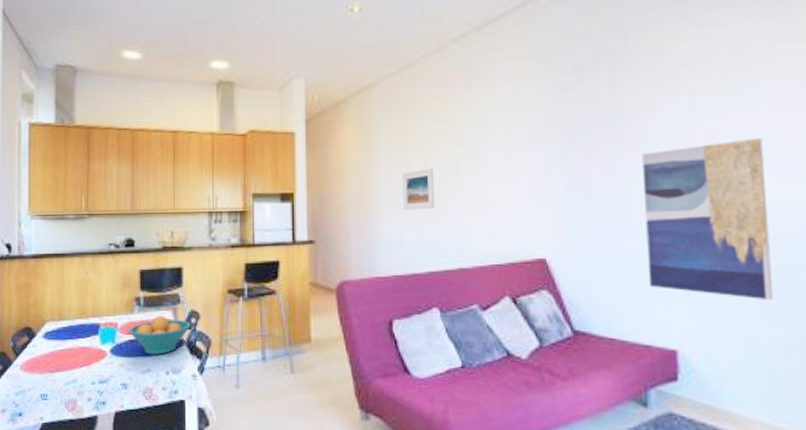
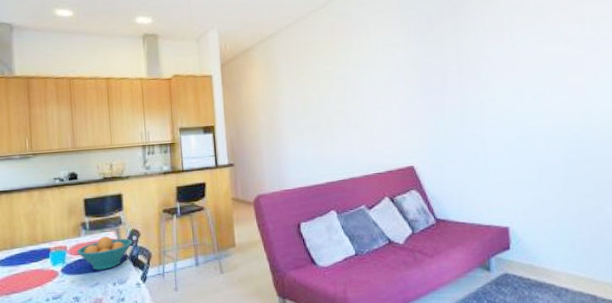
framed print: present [402,169,435,211] -> none [301,100,329,135]
wall art: present [641,137,774,301] -> none [478,67,571,186]

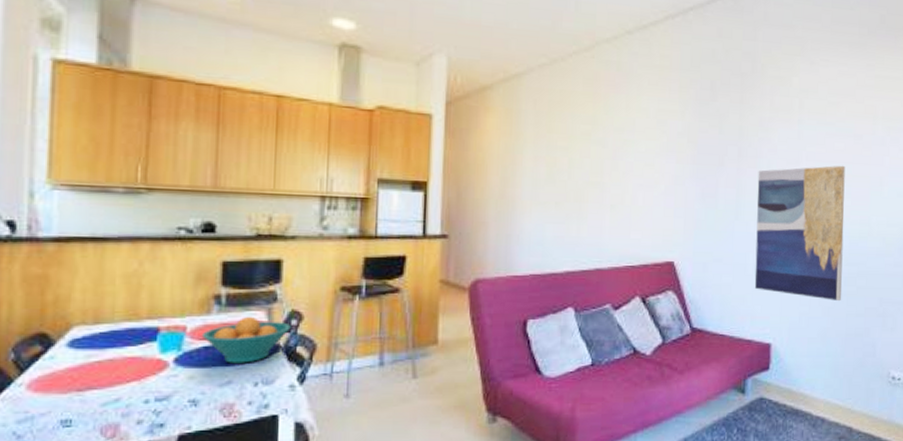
wall art: none [478,67,571,186] -> present [754,165,845,302]

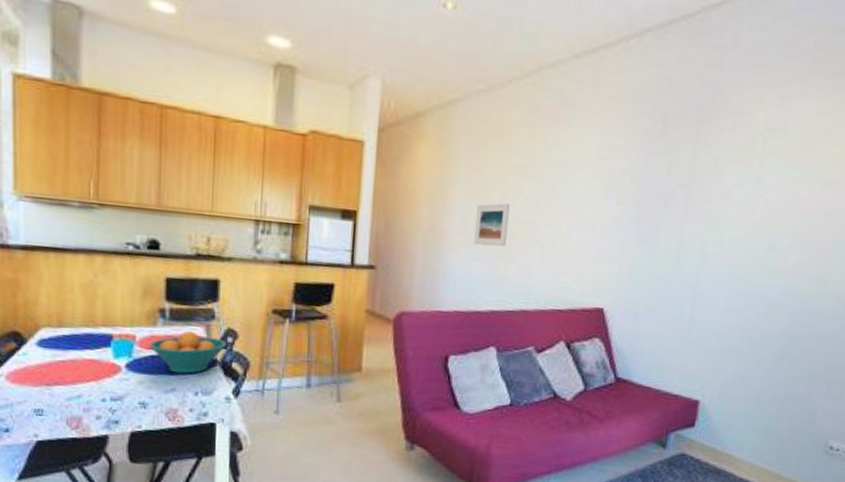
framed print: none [545,167,578,209] -> present [473,203,510,247]
wall art: present [754,165,845,302] -> none [688,215,808,364]

